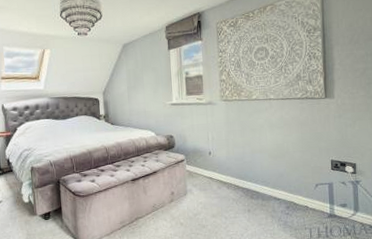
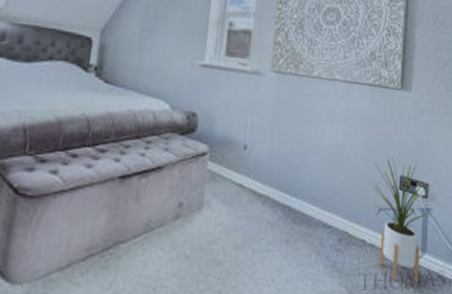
house plant: none [308,147,365,233] -> present [372,156,439,283]

